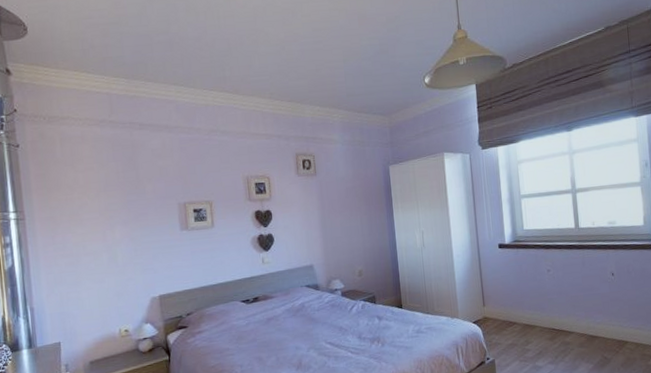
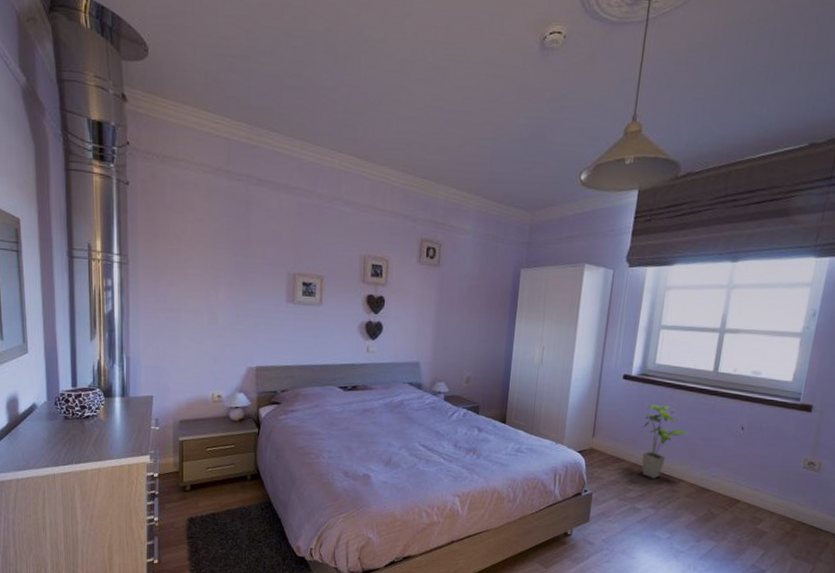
house plant: none [526,266,569,335] -> present [641,405,690,478]

